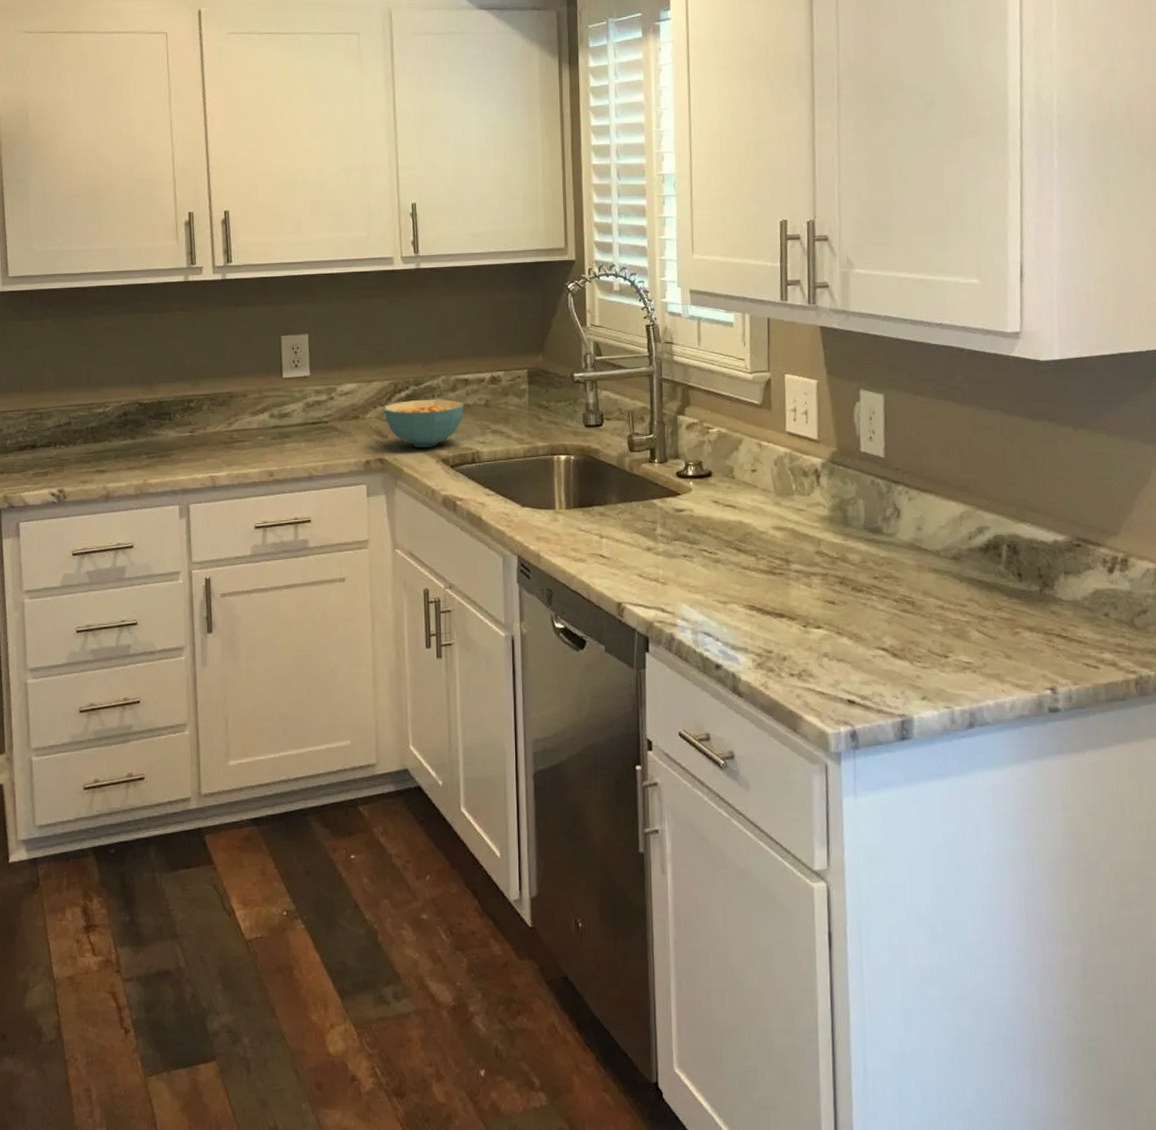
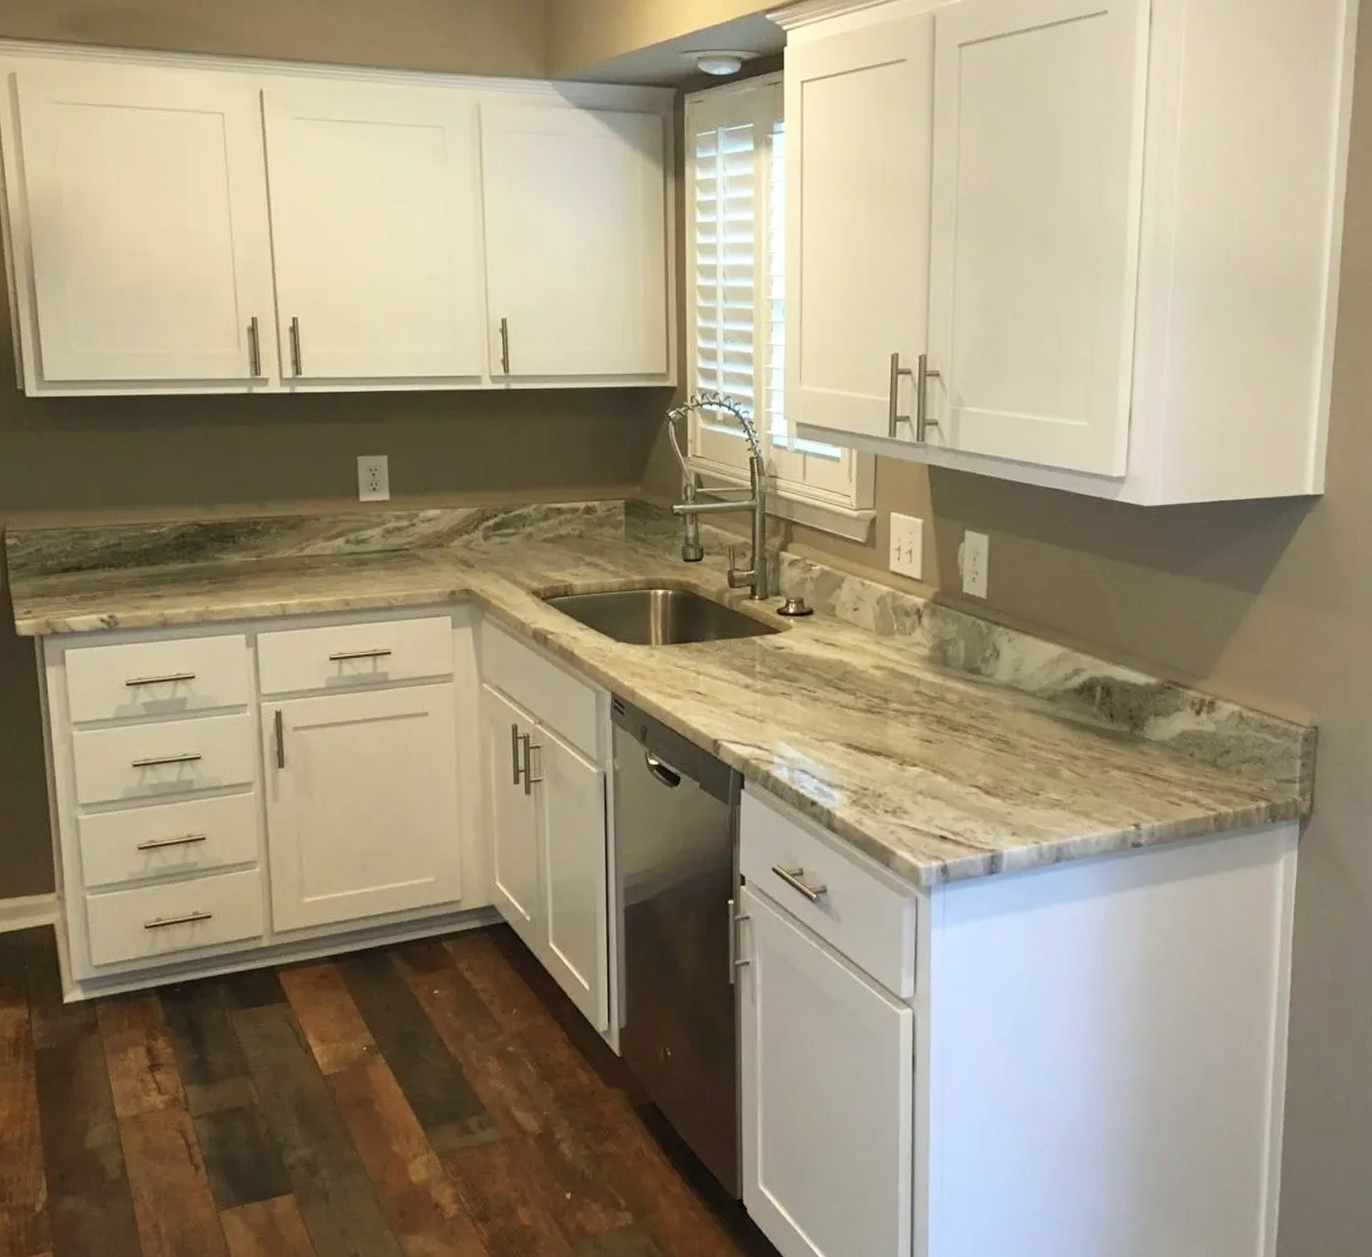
cereal bowl: present [383,399,463,448] -> none [470,528,556,578]

